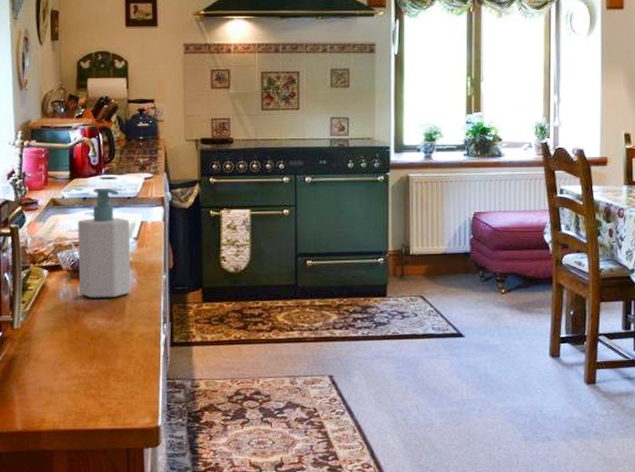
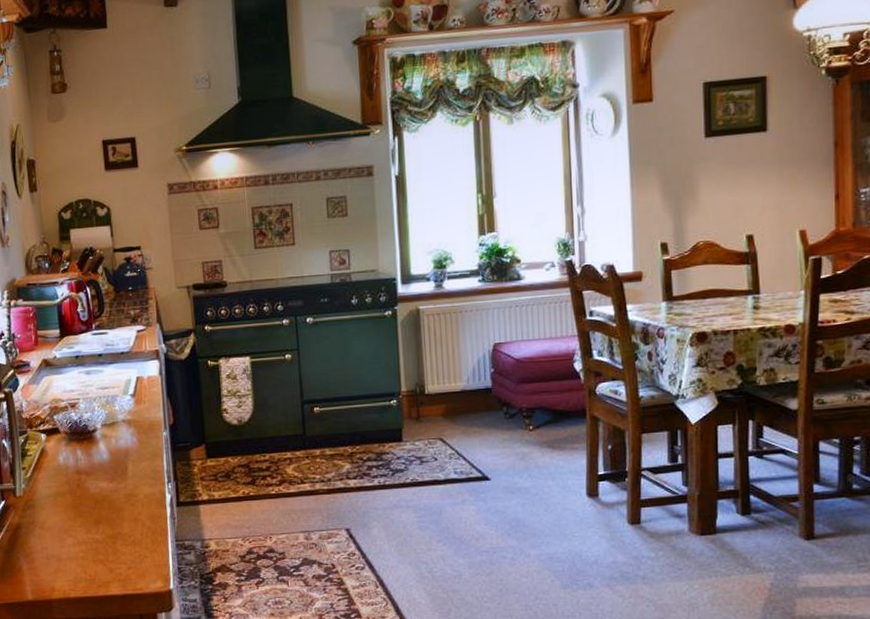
soap bottle: present [78,187,131,298] -> none [72,343,132,461]

